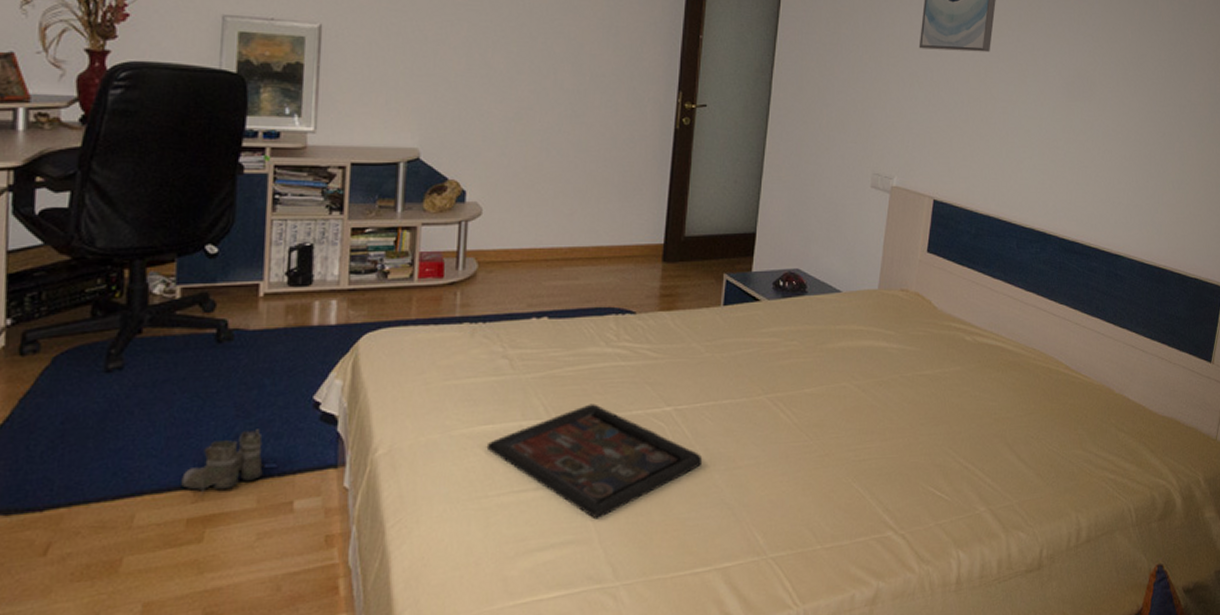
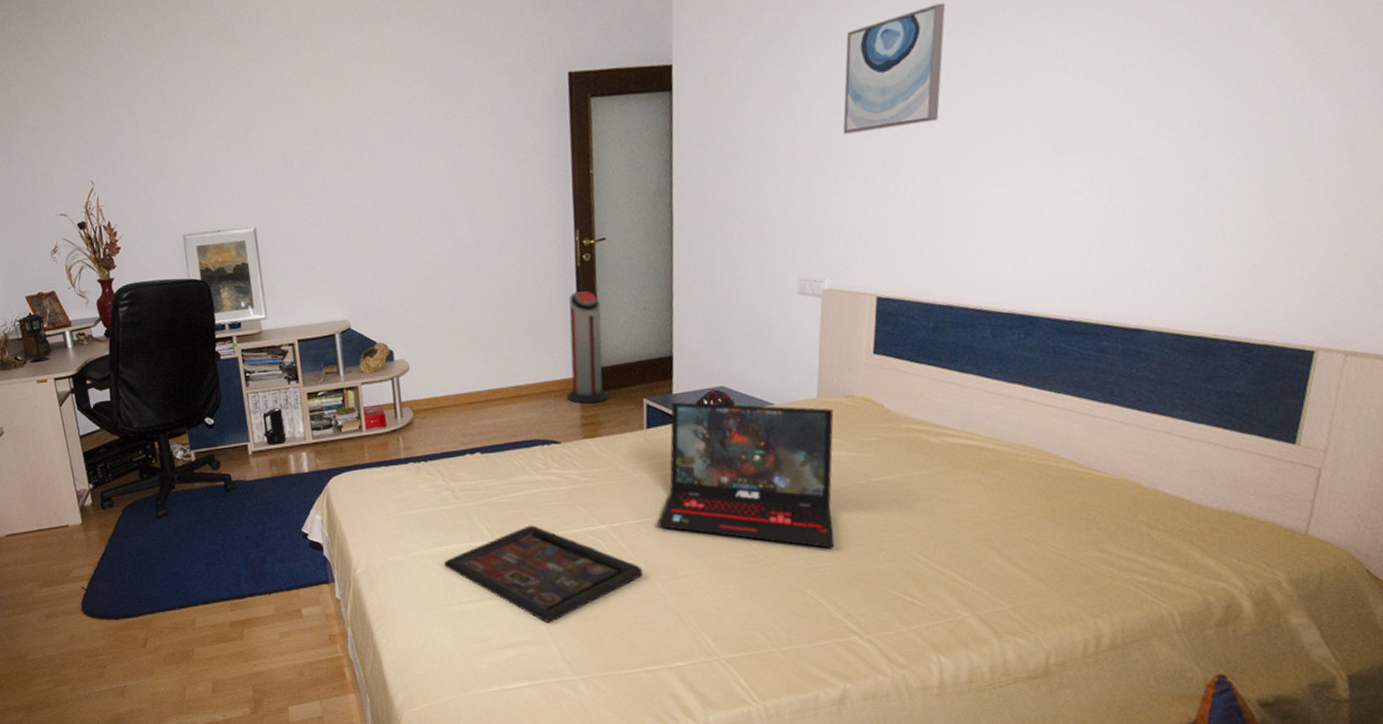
boots: present [181,429,265,495] -> none [221,555,276,605]
air purifier: none [648,155,694,274] -> present [566,291,609,404]
laptop: none [723,280,891,440] -> present [657,402,835,548]

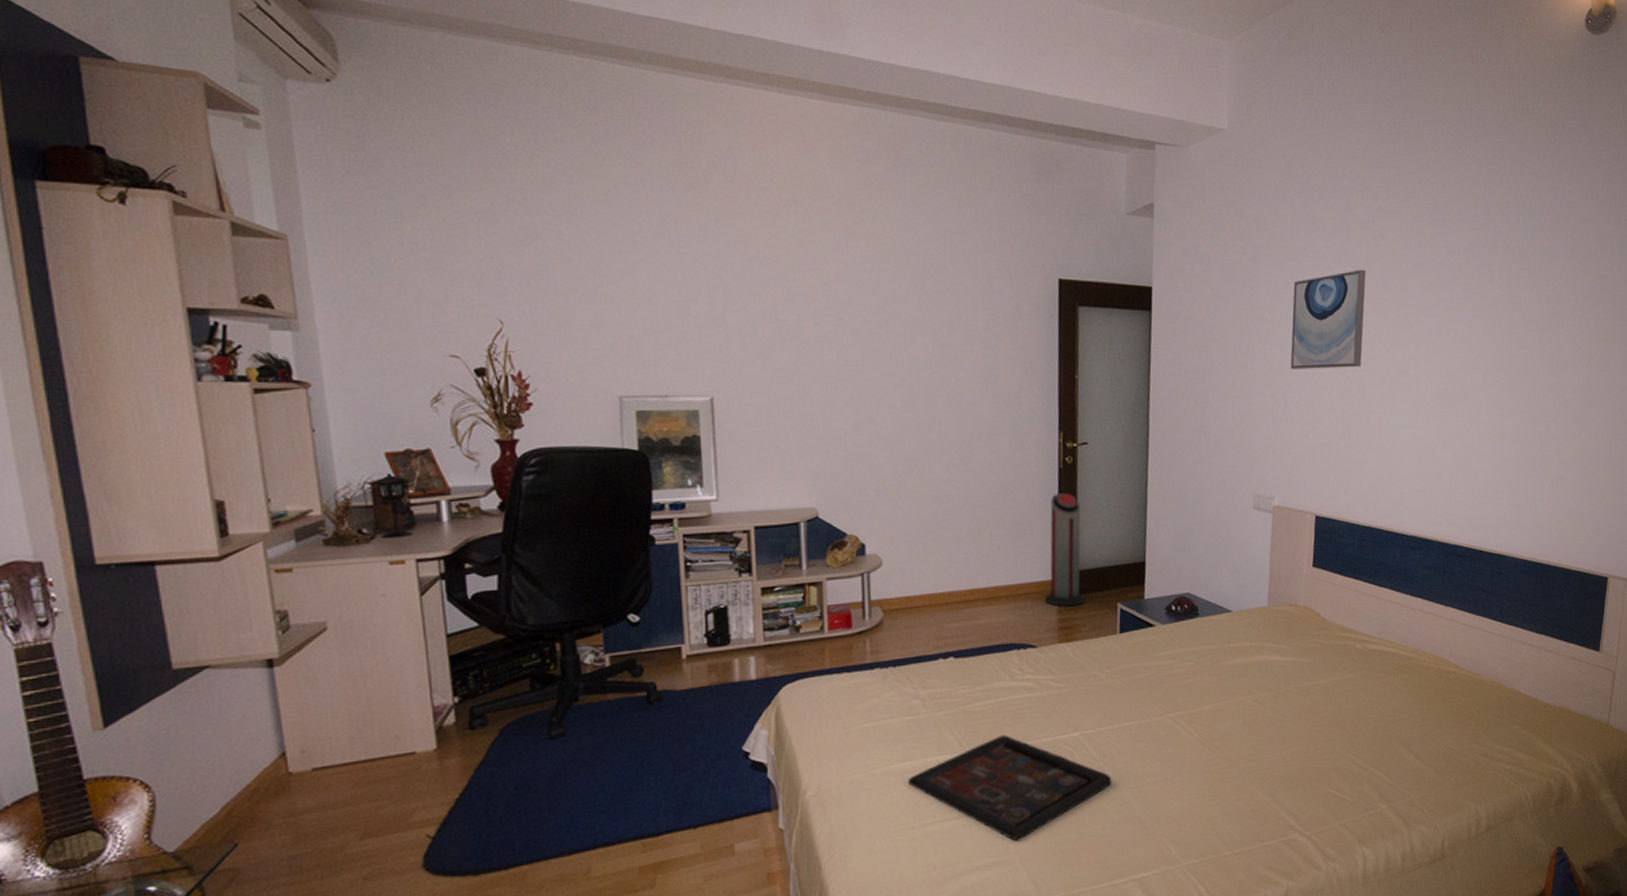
laptop: present [657,402,835,548] -> none [1127,607,1281,750]

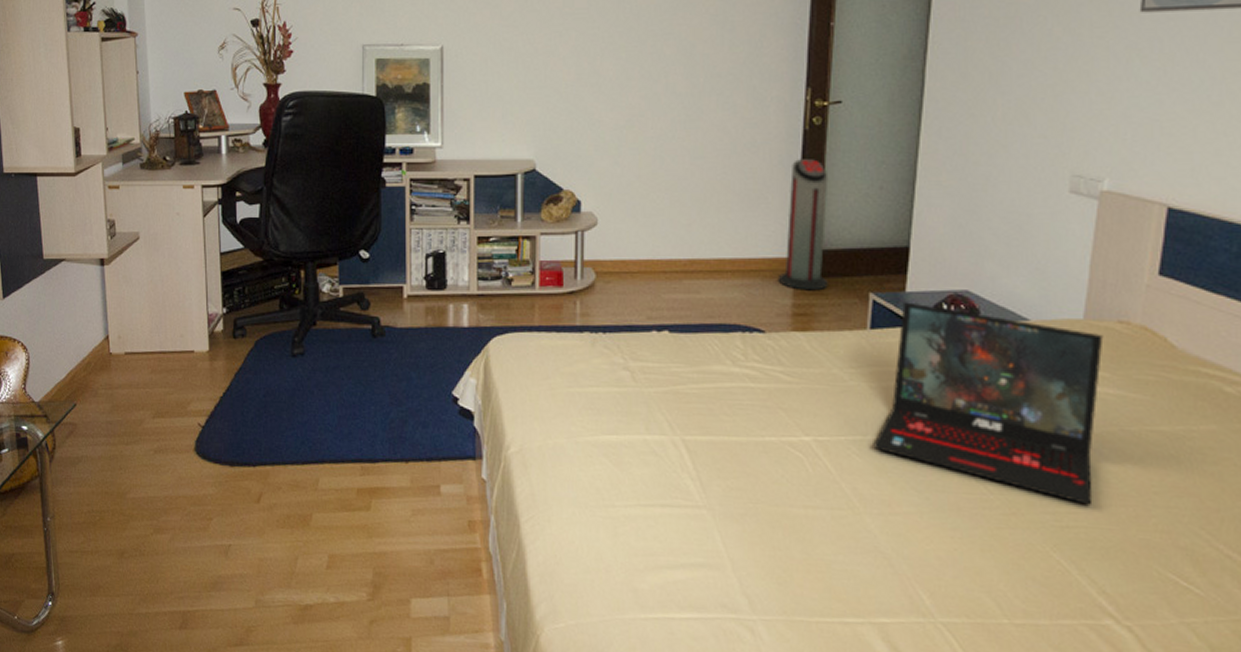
decorative tray: present [907,735,1112,842] -> none [611,424,850,547]
laptop: none [1127,607,1281,750] -> present [873,302,1104,505]

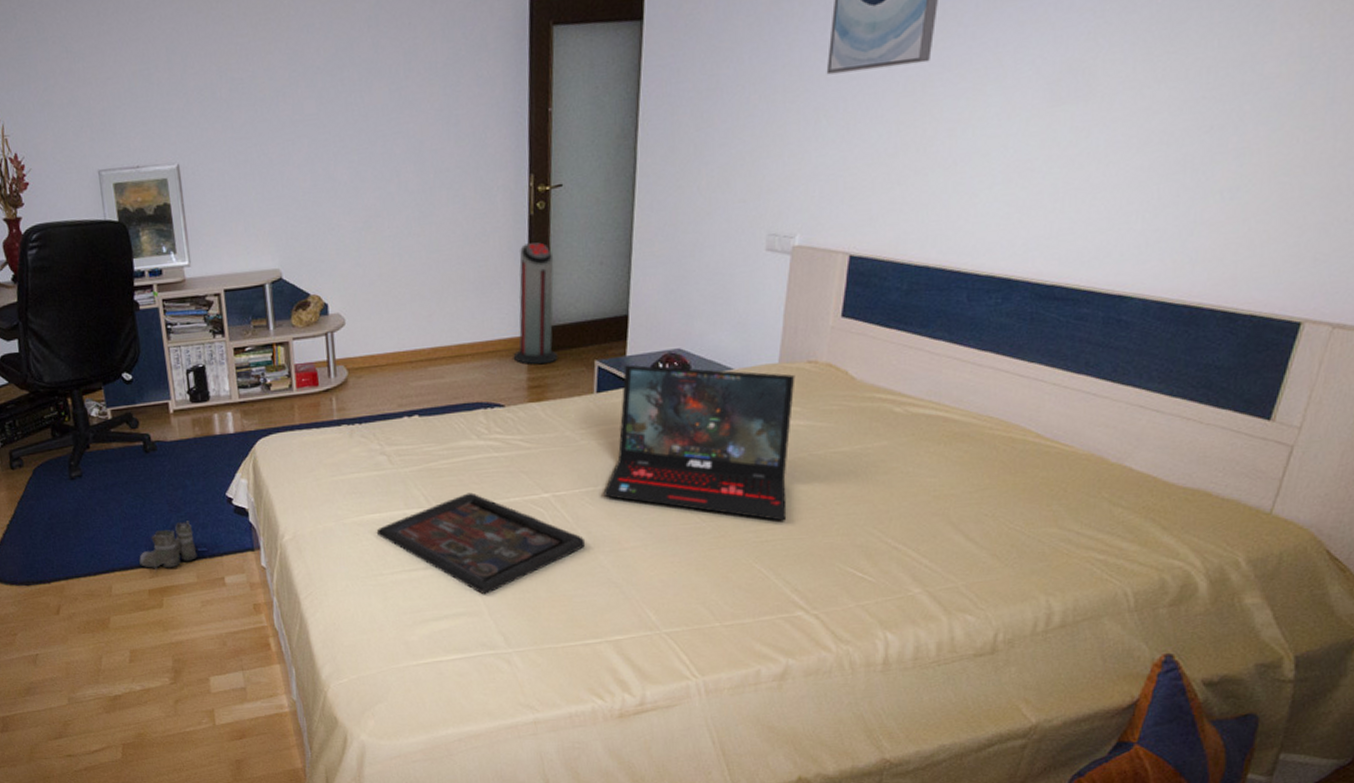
boots: none [352,417,415,469] -> present [139,520,198,572]
decorative tray: none [611,424,850,547] -> present [376,492,586,595]

